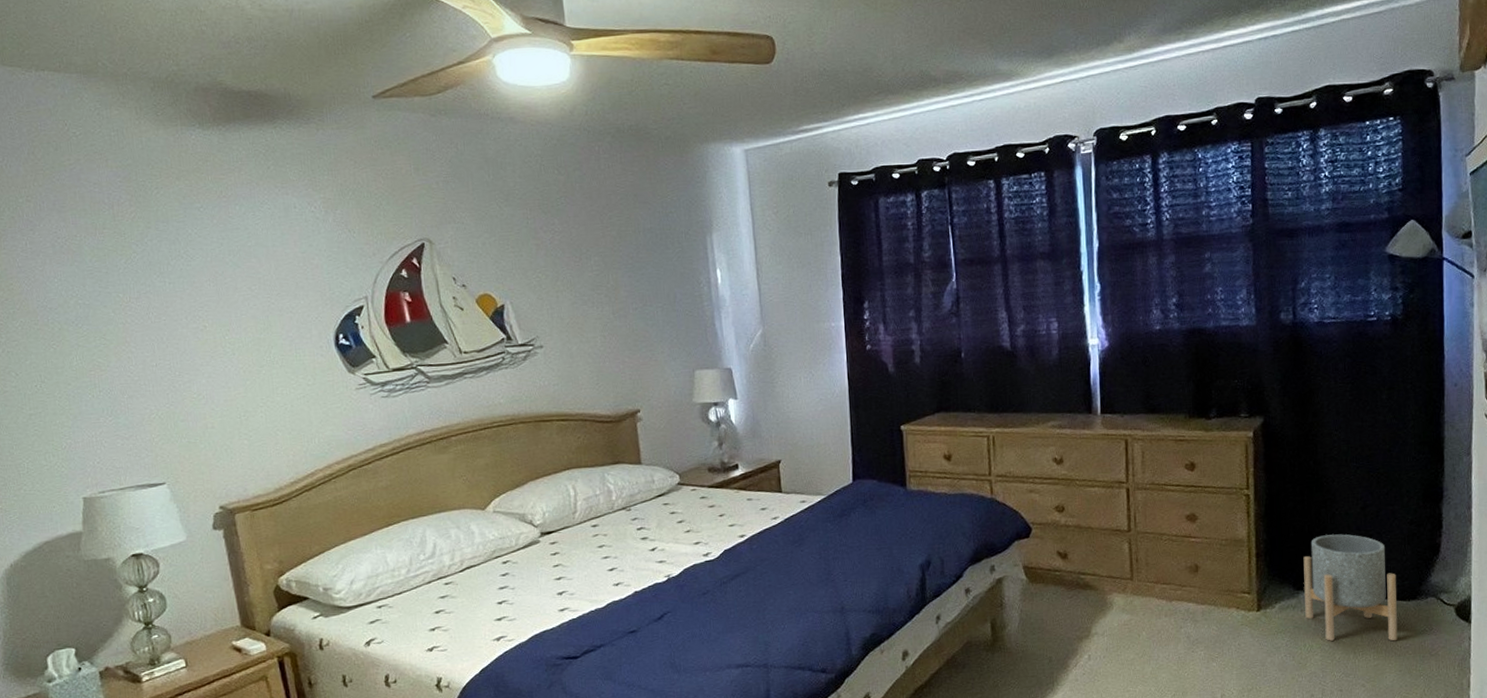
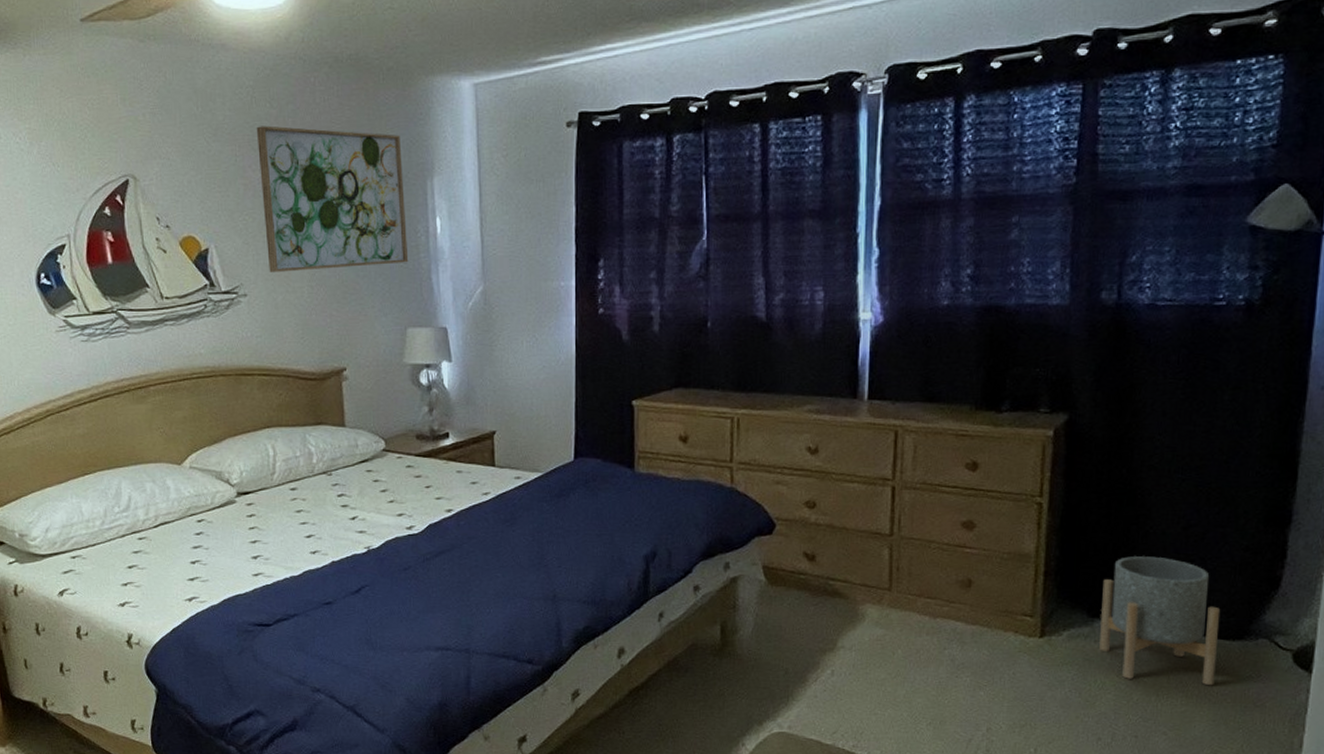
wall art: none [545,190,693,325] -> present [256,126,409,272]

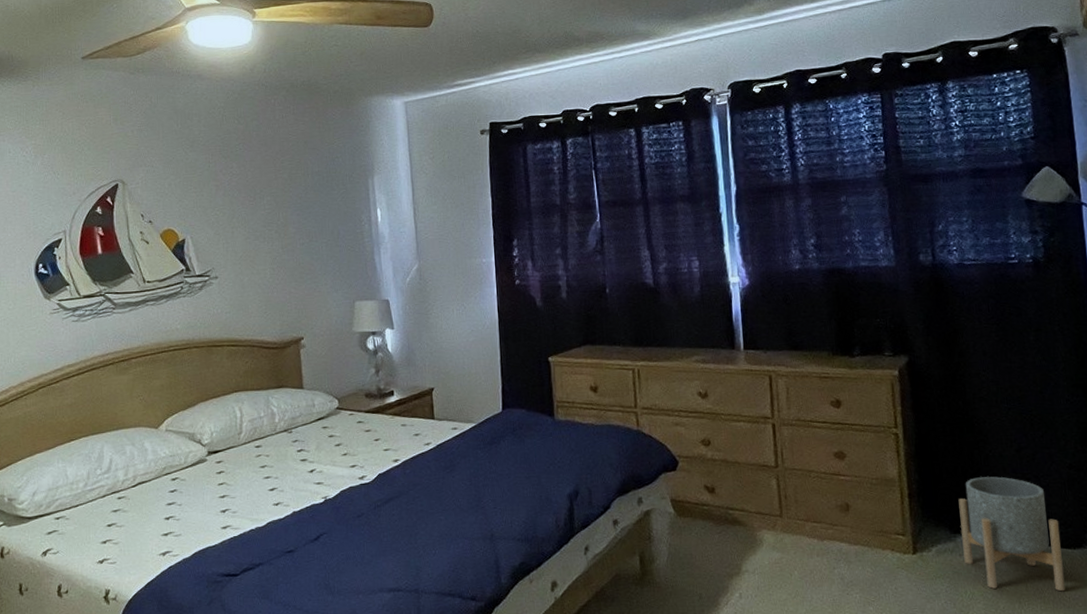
wall art: present [256,126,409,272] -> none [226,138,355,258]

